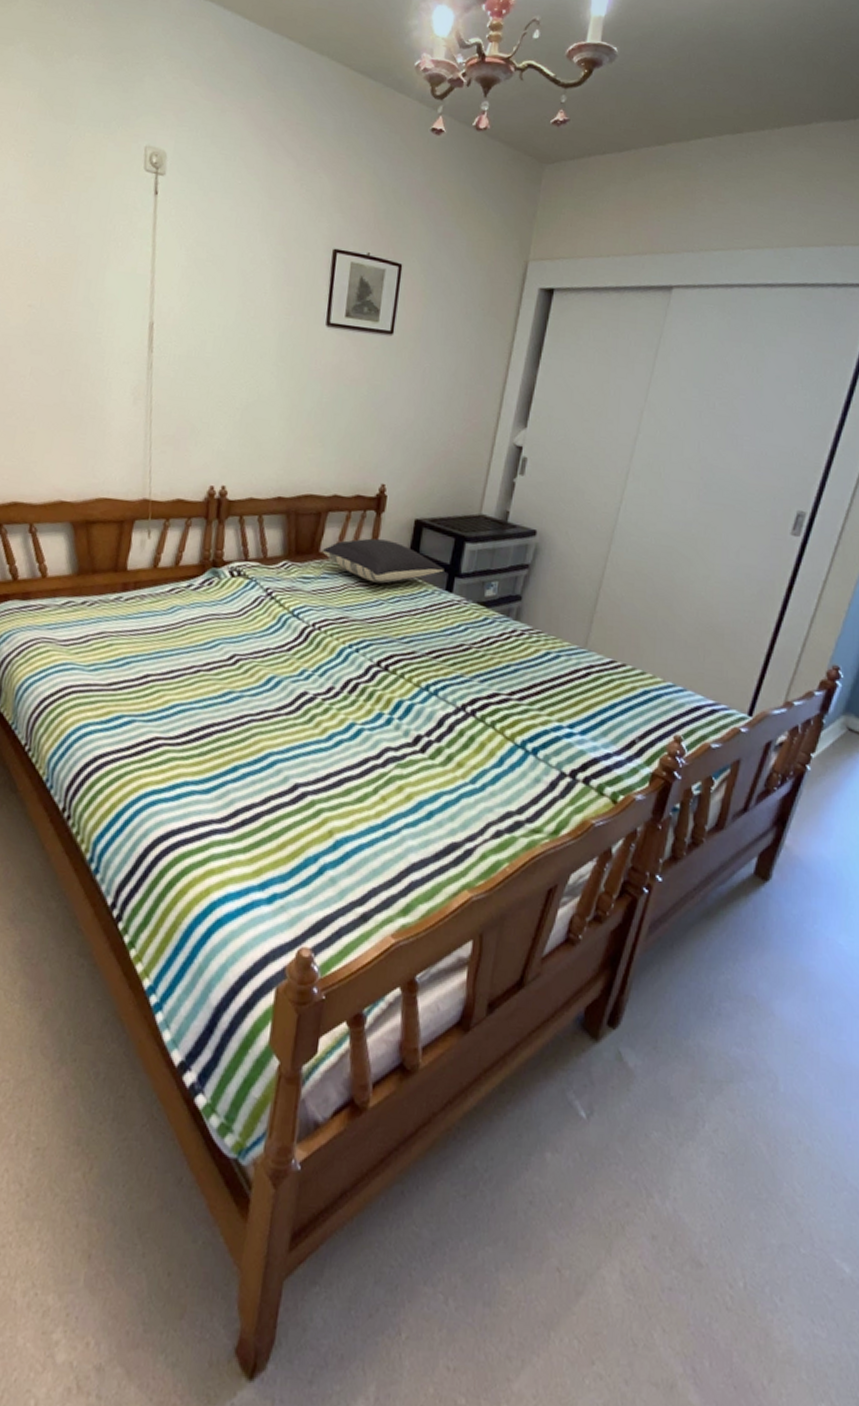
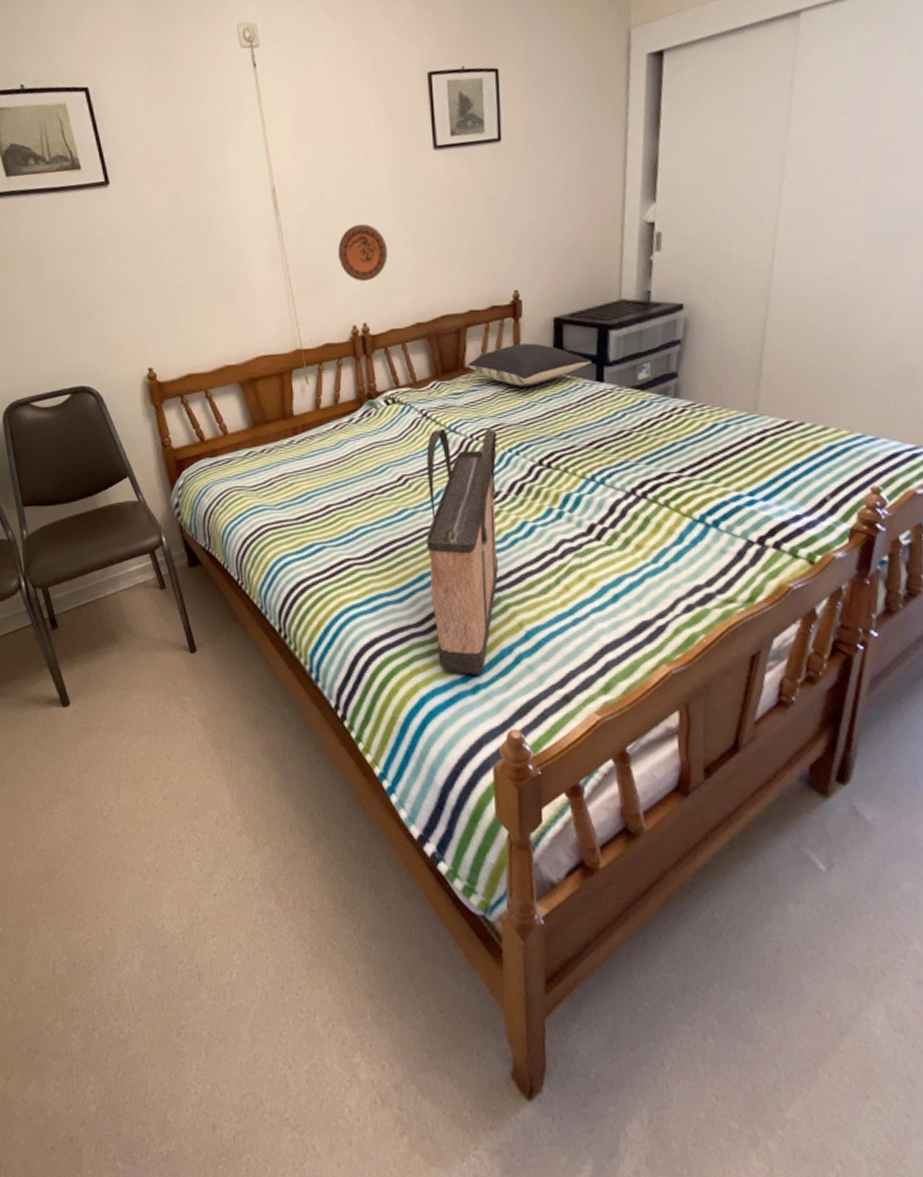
decorative plate: none [208,382,262,443] -> present [338,223,388,281]
shopping bag: none [237,612,341,883] -> present [426,428,499,674]

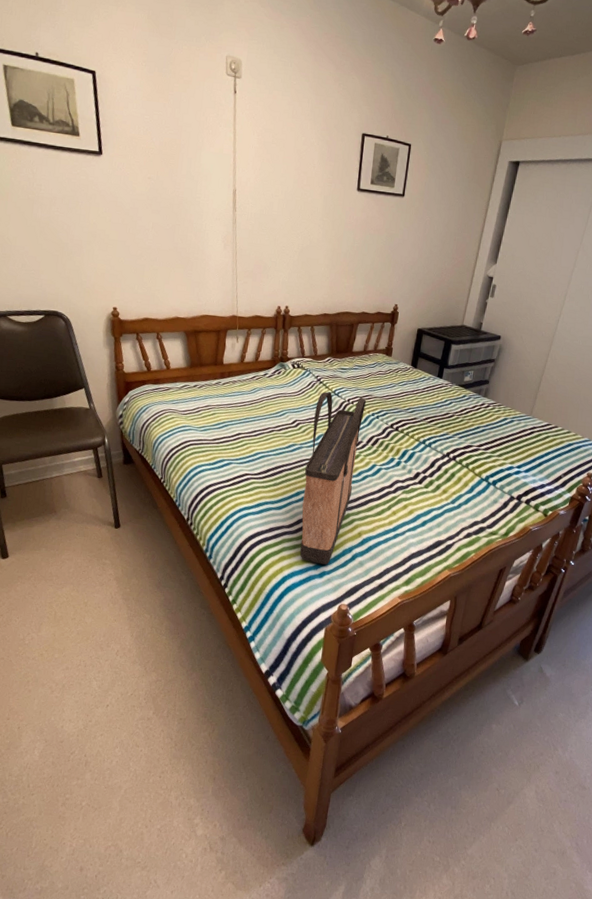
decorative plate: present [338,223,388,281] -> none [275,232,312,276]
pillow: present [467,343,592,387] -> none [354,342,437,373]

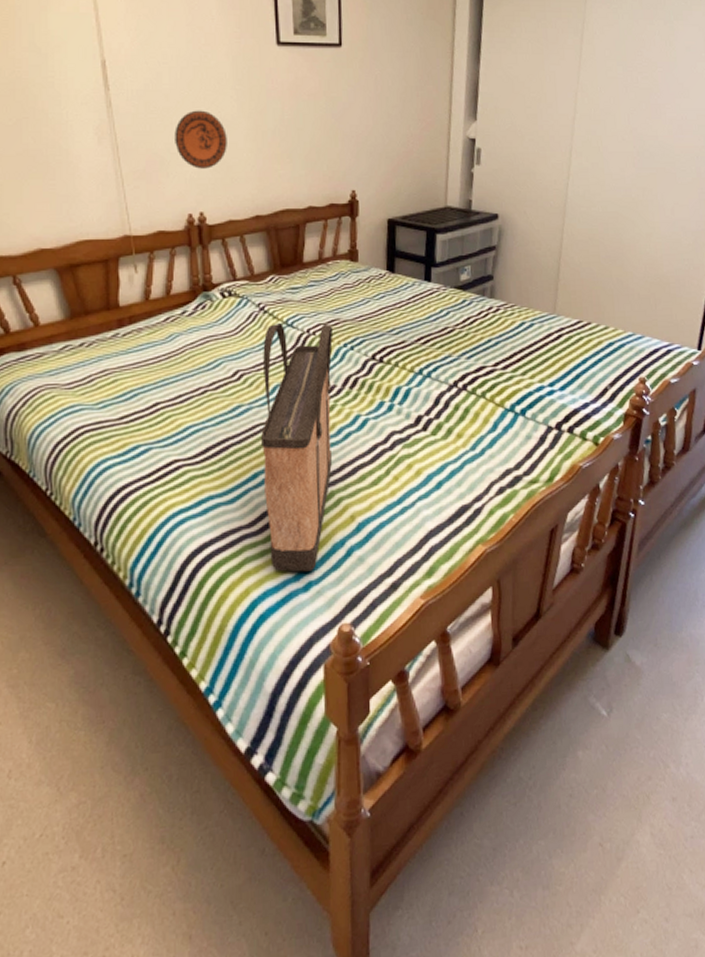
decorative plate: none [275,232,312,276] -> present [174,110,227,169]

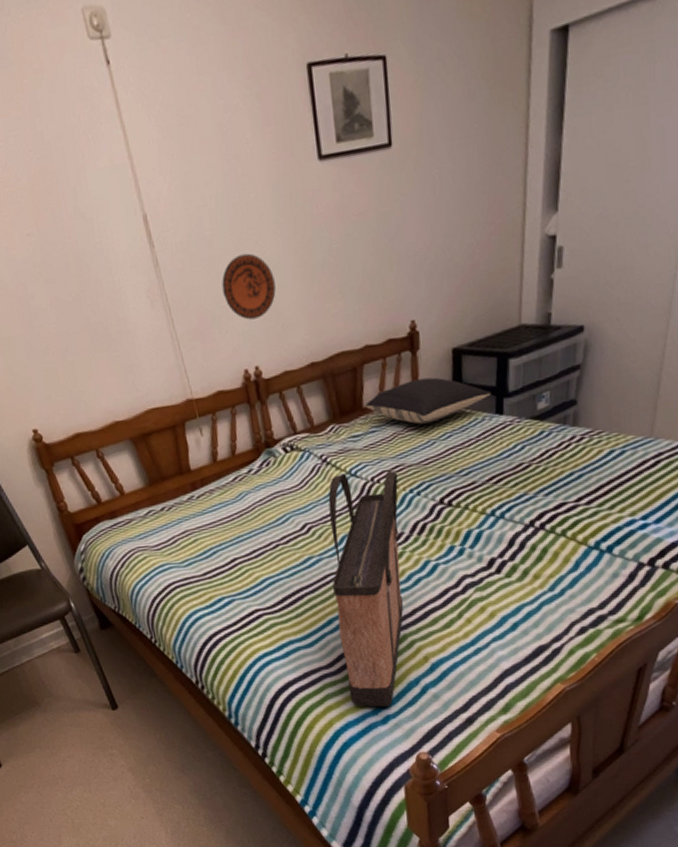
pillow: none [305,242,421,283] -> present [365,377,491,425]

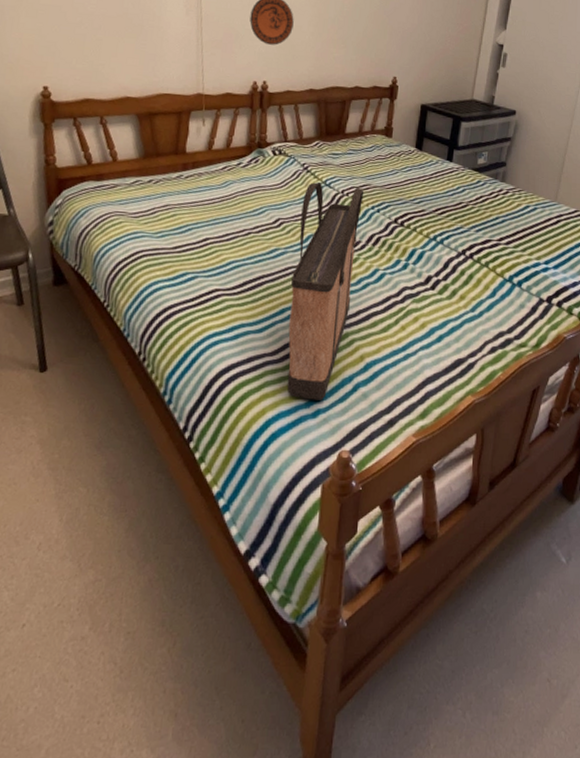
pillow: present [365,377,491,425] -> none [347,120,445,157]

